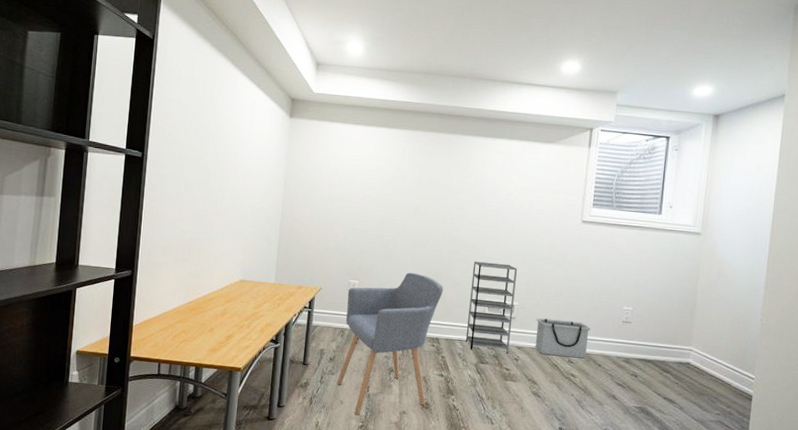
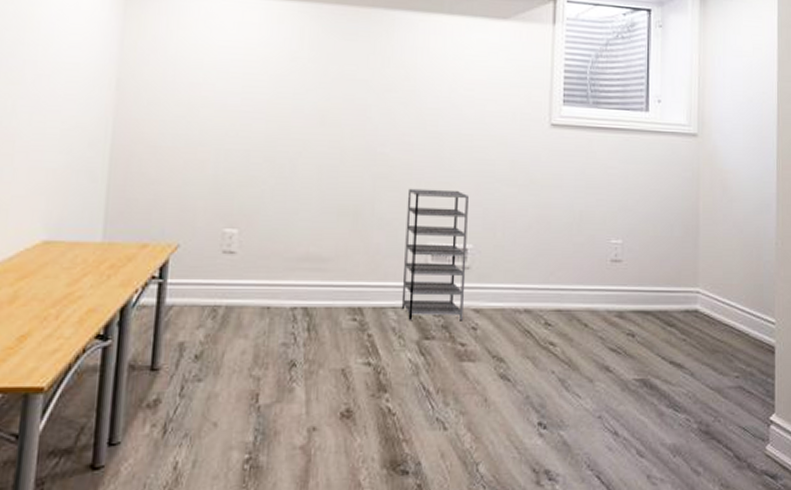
chair: present [337,272,444,416] -> none [206,211,367,443]
storage bin: present [535,318,591,359] -> none [498,265,571,318]

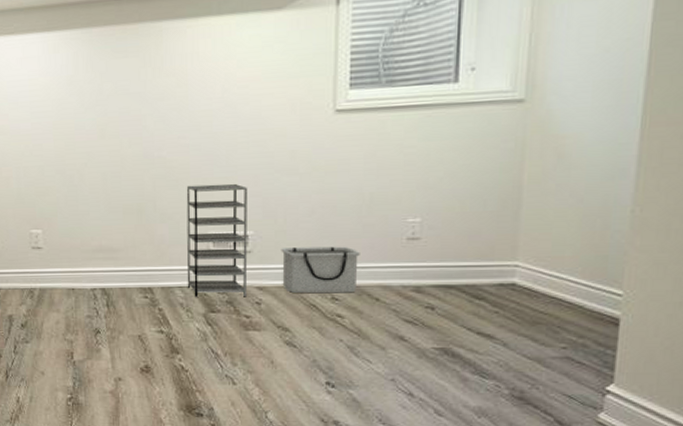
storage bin: none [498,265,571,318] -> present [281,246,360,294]

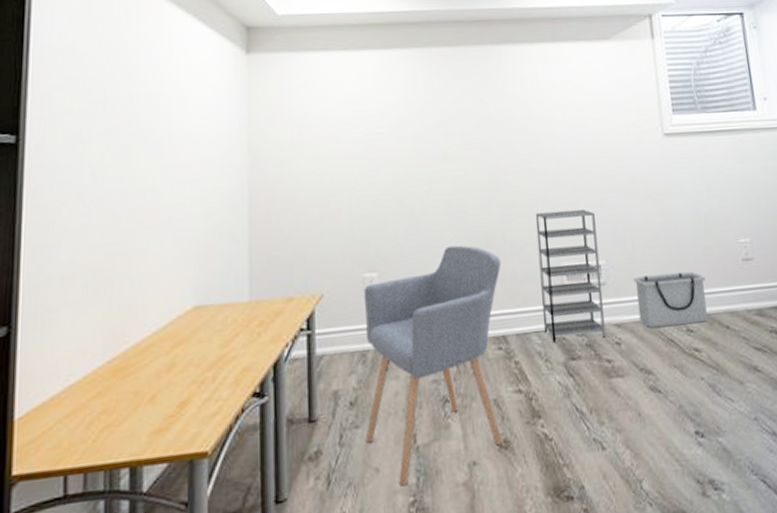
chair: none [30,211,151,387] -> present [363,245,504,487]

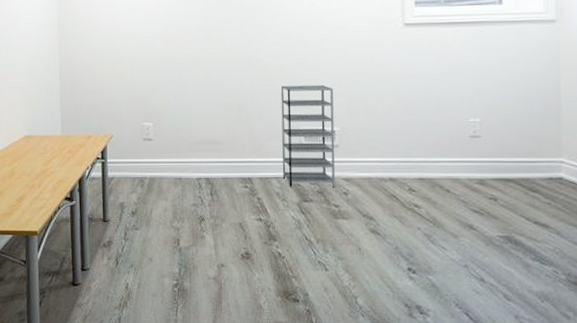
chair: present [363,245,504,487] -> none [142,107,250,273]
storage bin: present [633,271,708,328] -> none [363,142,431,185]

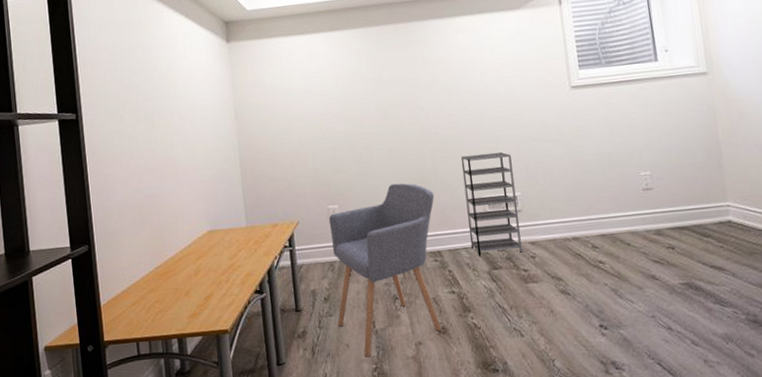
chair: none [142,107,250,273] -> present [328,183,442,358]

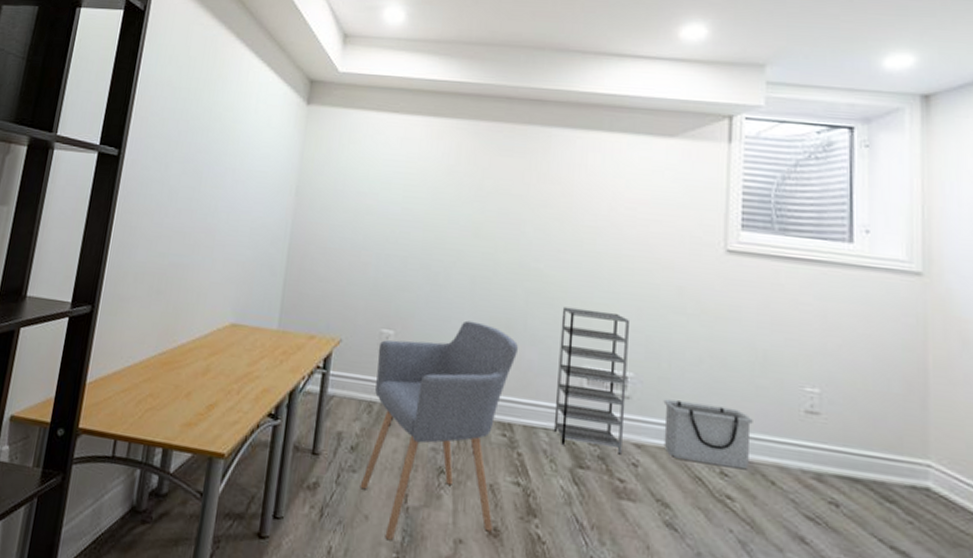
storage bin: none [545,199,611,245] -> present [663,399,753,470]

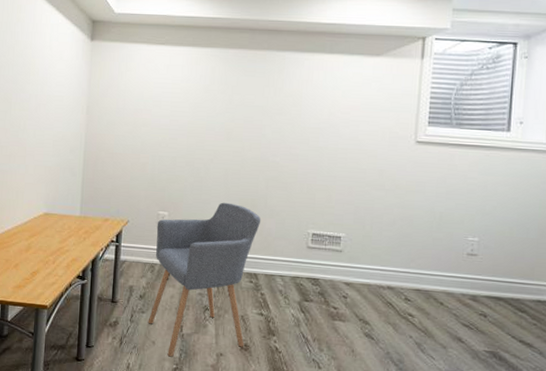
shelving unit: present [553,306,629,455] -> none [287,188,343,291]
storage bin: present [663,399,753,470] -> none [366,251,430,296]

